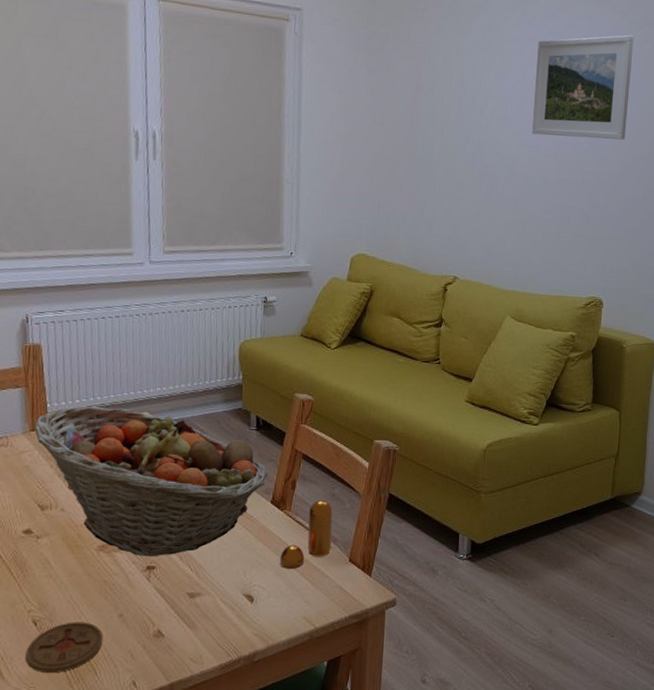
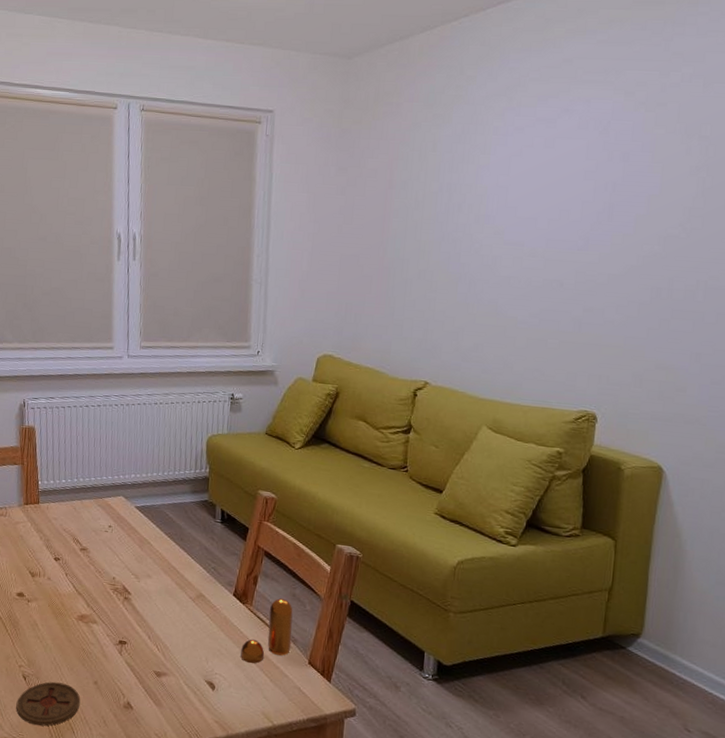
fruit basket: present [34,406,268,557] -> none [28,485,231,633]
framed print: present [531,35,634,140] -> none [515,118,642,236]

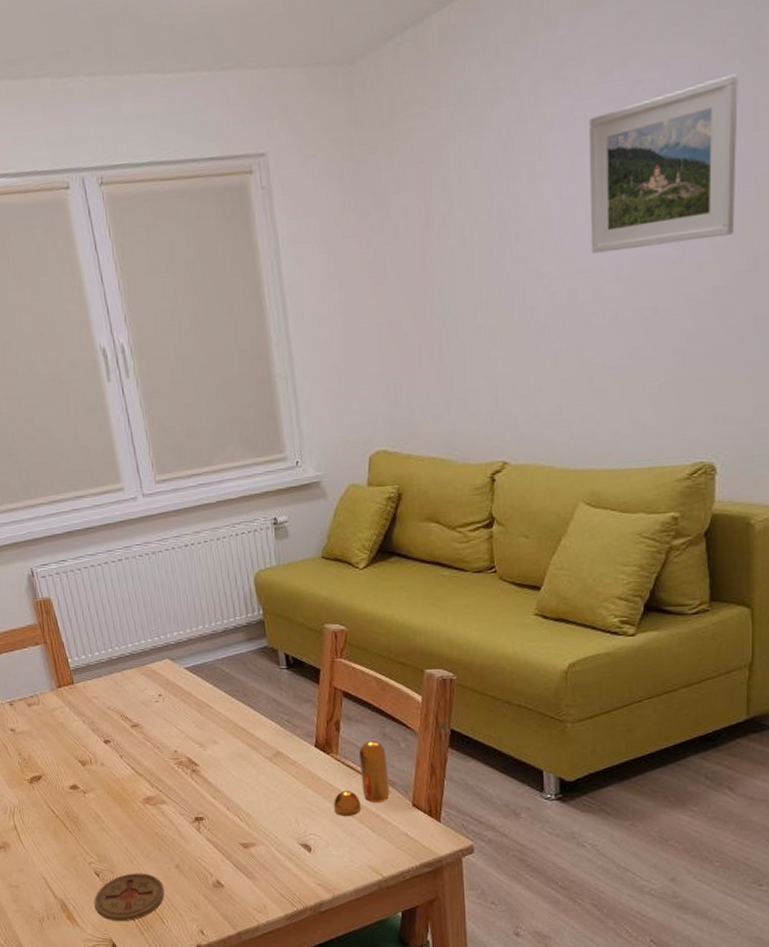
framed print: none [515,118,642,236] -> present [589,74,738,254]

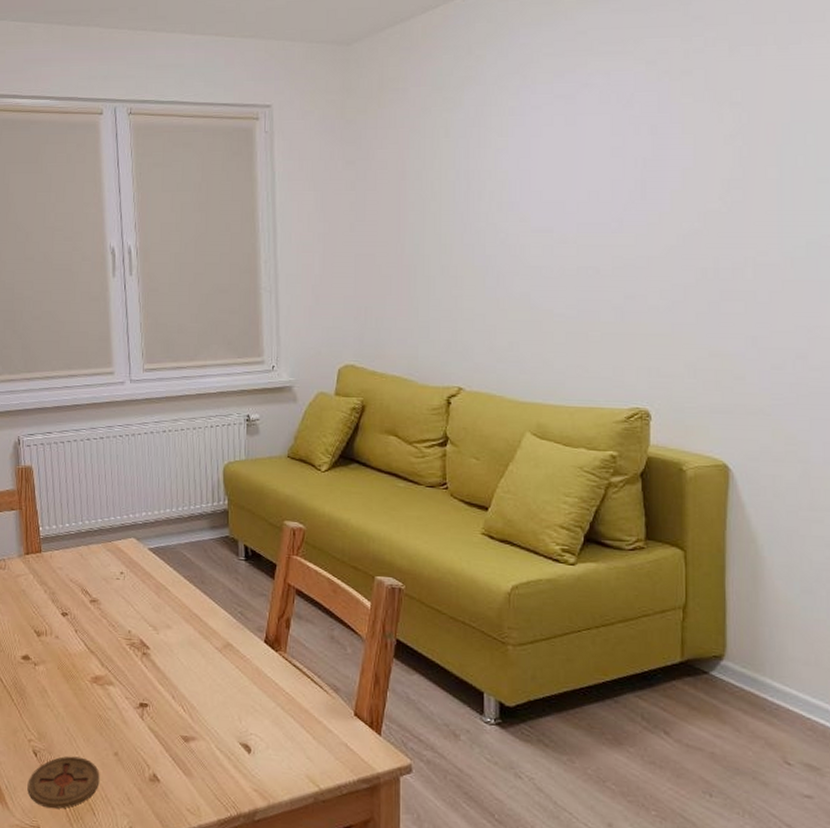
pepper shaker: present [334,741,390,816] -> none [277,642,334,719]
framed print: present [589,74,738,254] -> none [542,88,668,217]

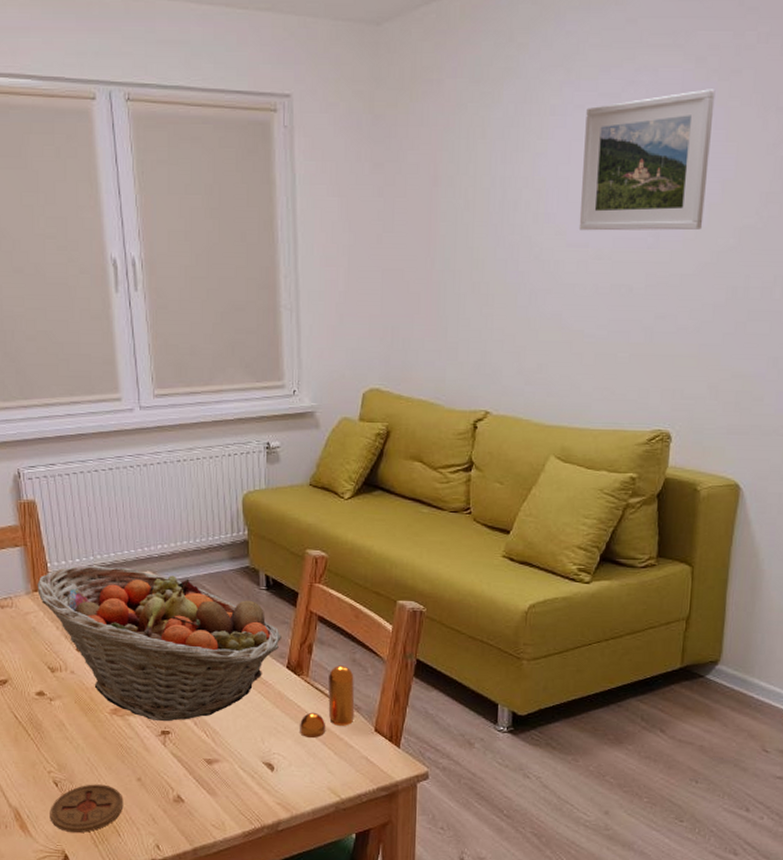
fruit basket: none [29,530,260,694] -> present [37,565,281,722]
pepper shaker: none [277,642,334,719] -> present [300,665,355,738]
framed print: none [542,88,668,217] -> present [578,89,715,231]

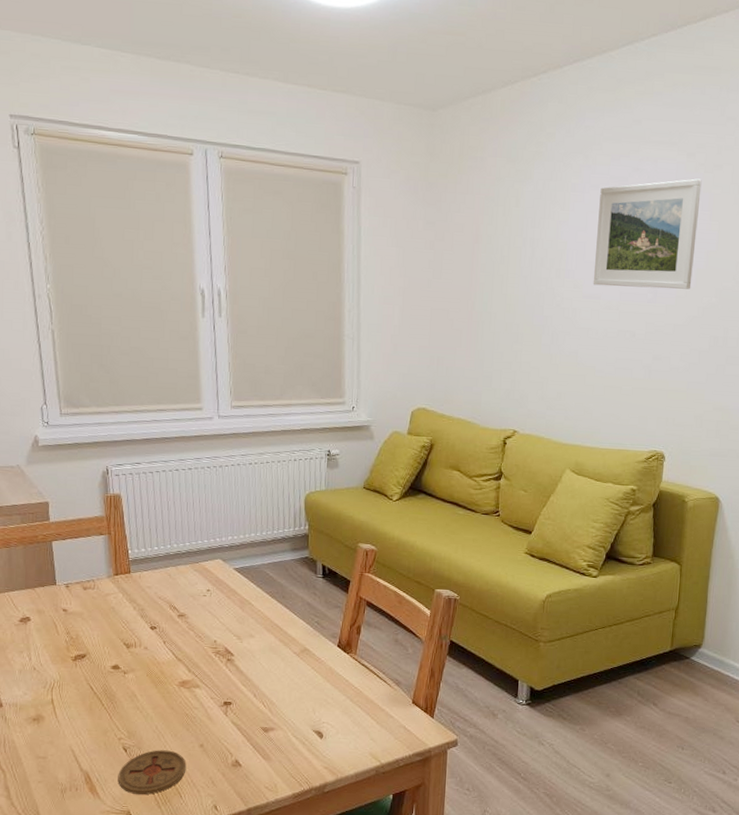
fruit basket: present [37,565,281,722] -> none [118,553,334,694]
pepper shaker: present [300,665,355,738] -> none [347,645,396,709]

